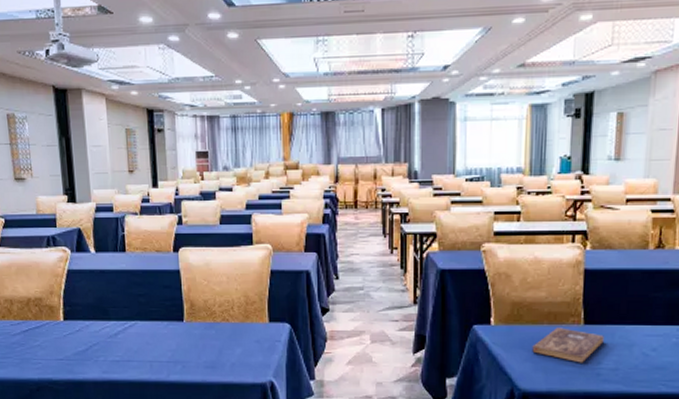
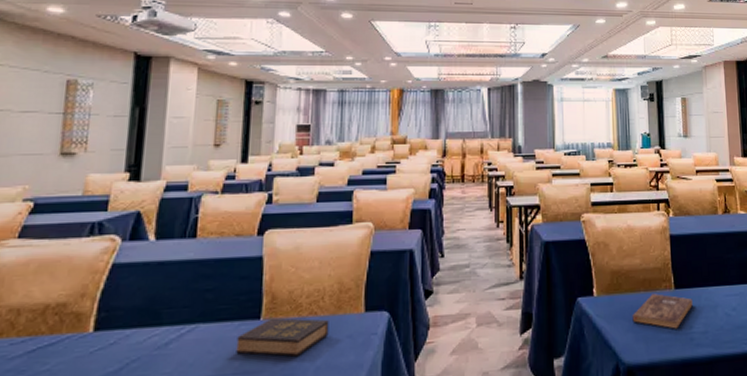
hardback book: none [167,321,240,353] -> present [236,317,329,357]

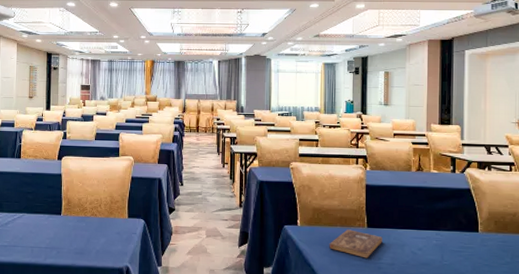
hardback book: present [236,317,329,357] -> none [47,215,105,242]

